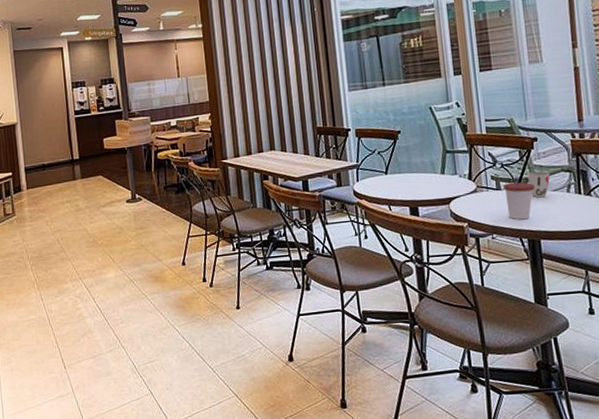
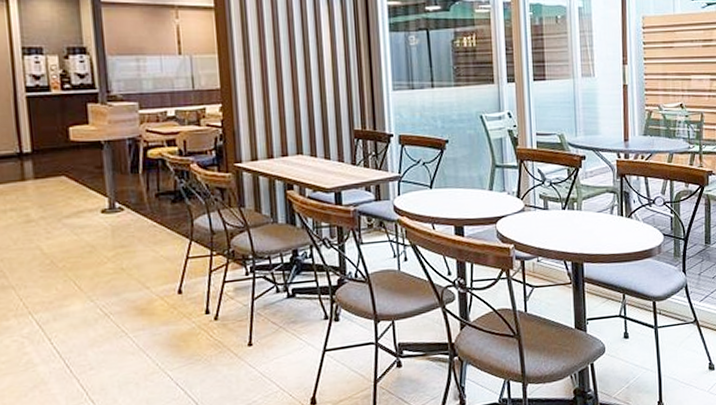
cup: present [504,177,534,220] -> none [551,196,580,242]
cup: present [527,171,550,198] -> none [575,191,596,219]

